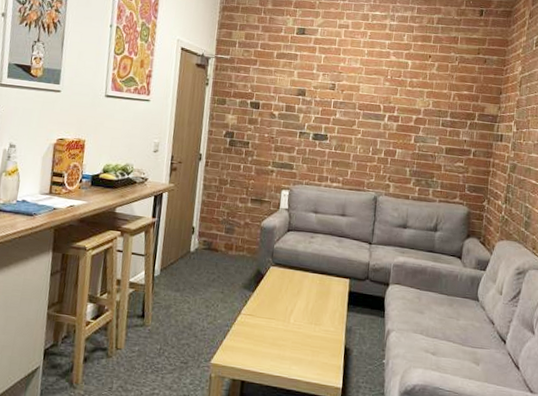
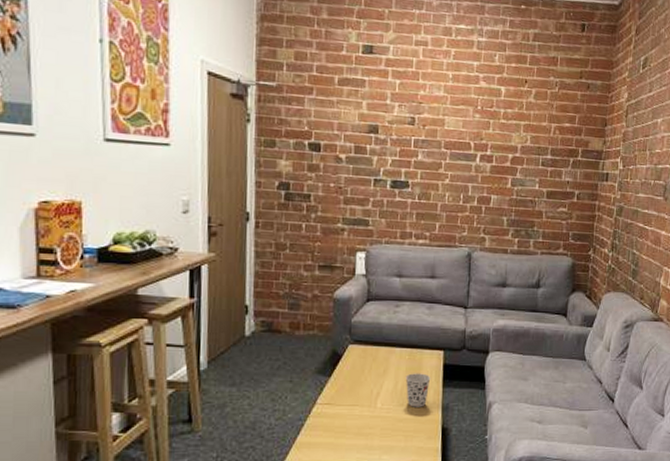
cup: none [315,296,338,327] -> present [405,373,431,407]

